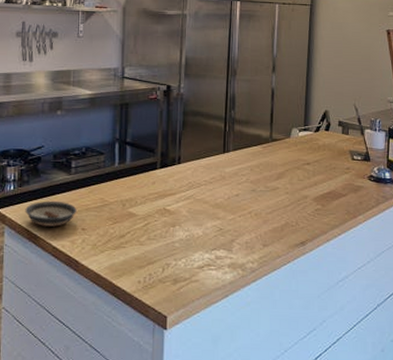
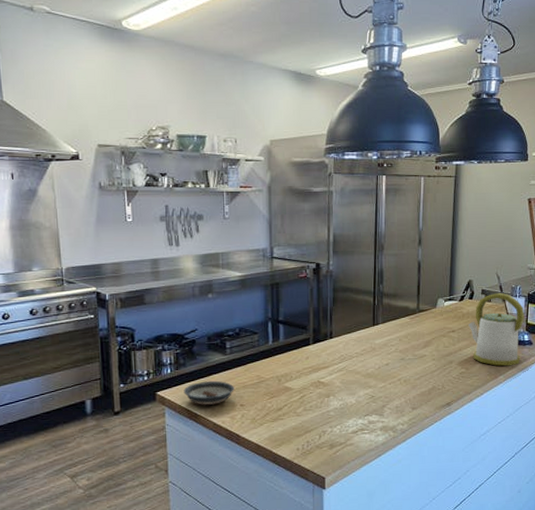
kettle: none [325,125,385,206] -> present [468,292,525,366]

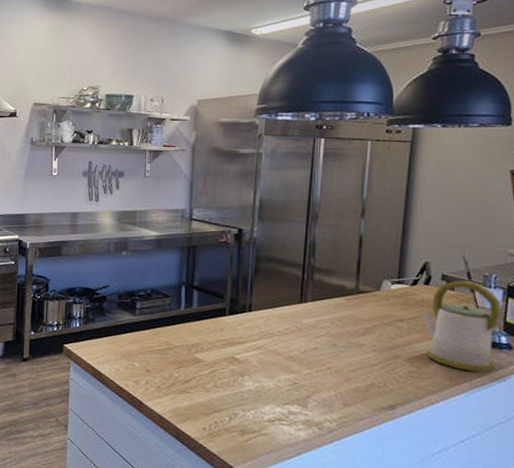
saucer: present [183,380,234,405] -> none [90,339,141,366]

